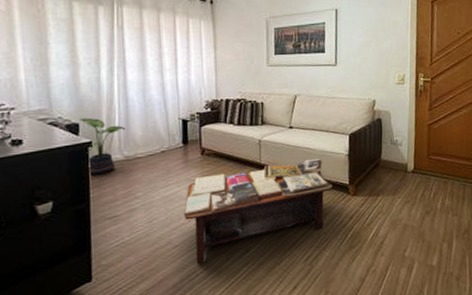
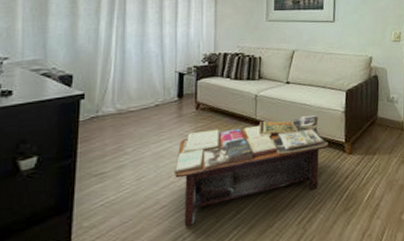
potted plant: present [80,117,126,175] -> none [74,69,121,129]

